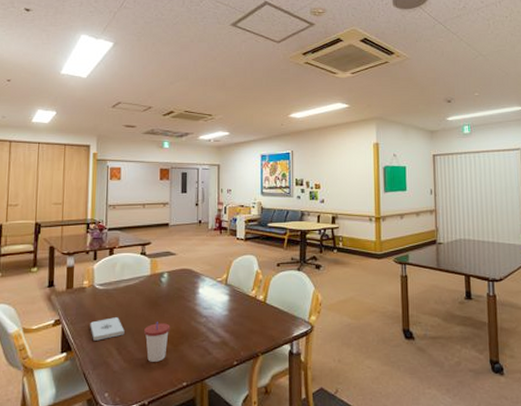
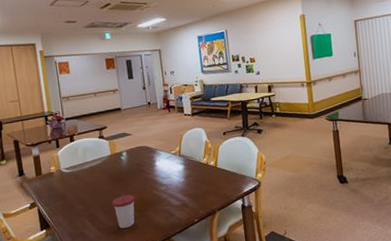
notepad: present [90,317,125,341] -> none [63,195,95,217]

